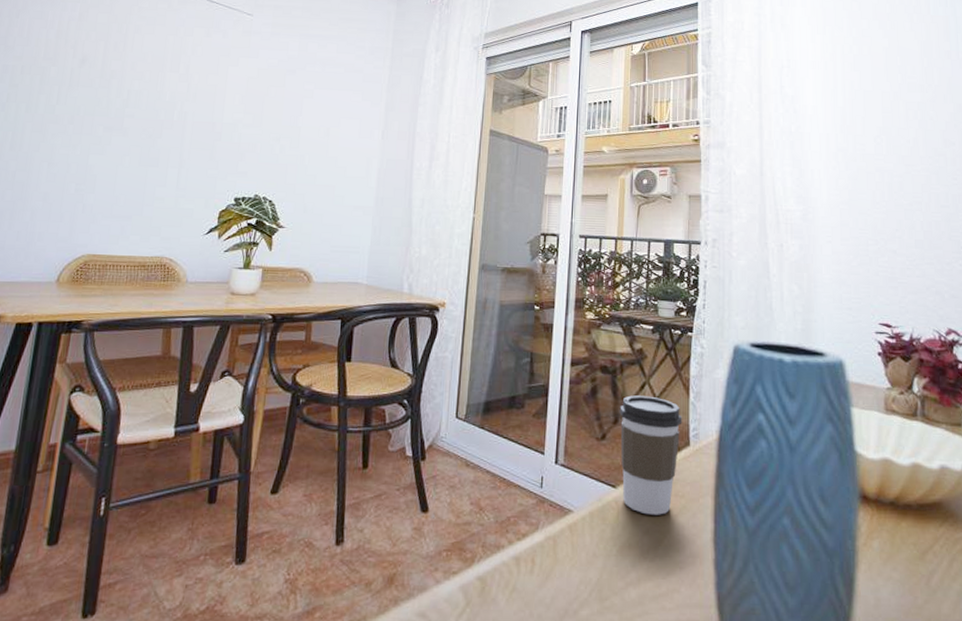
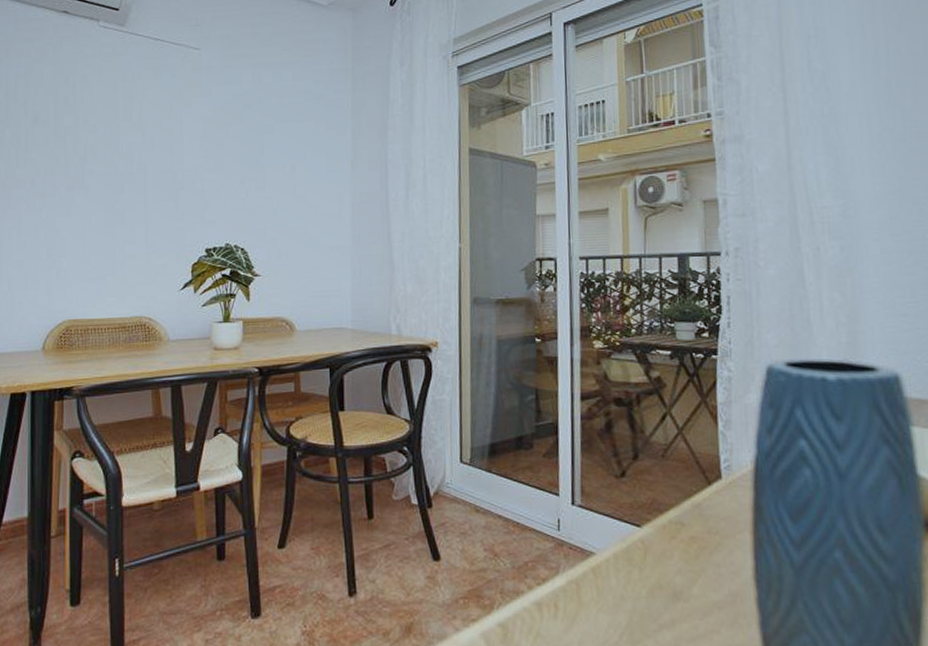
coffee cup: present [619,395,682,515] -> none [639,427,712,554]

